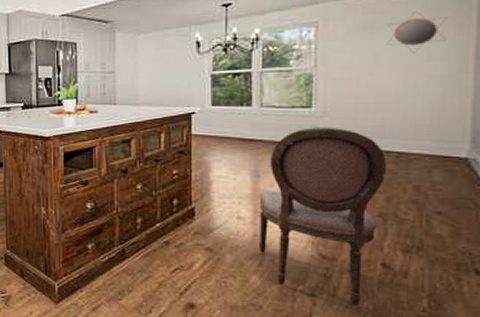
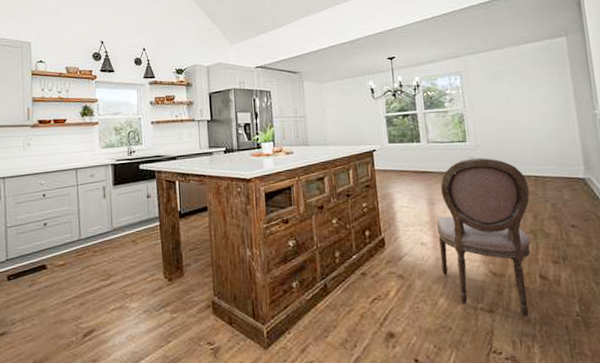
home mirror: present [386,11,448,54] -> none [510,63,553,96]

